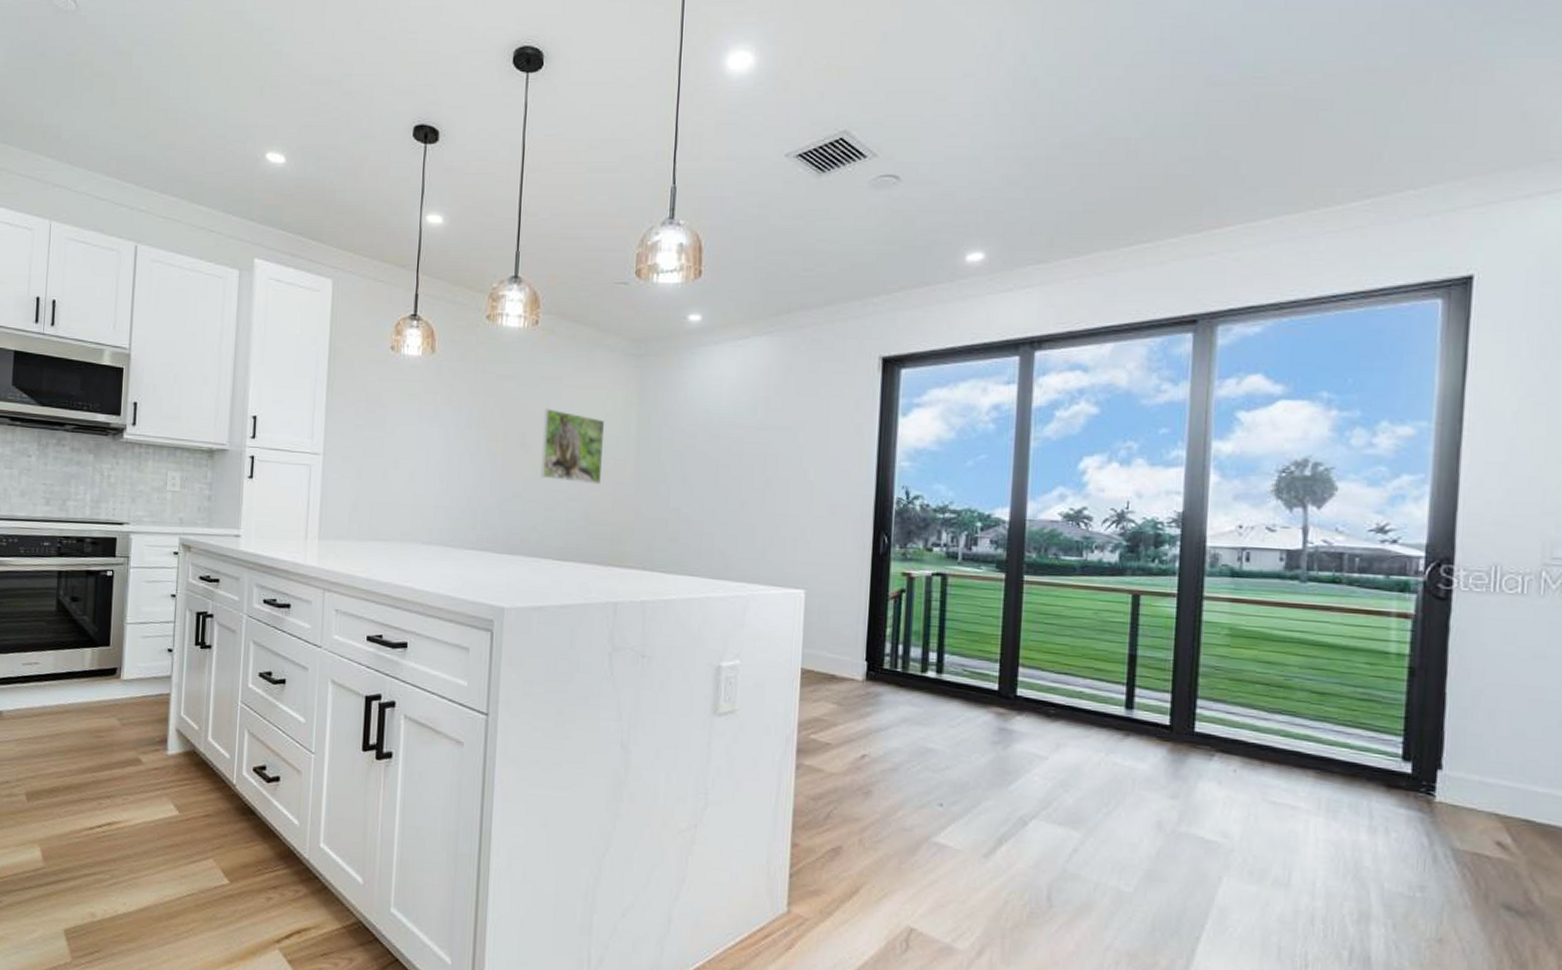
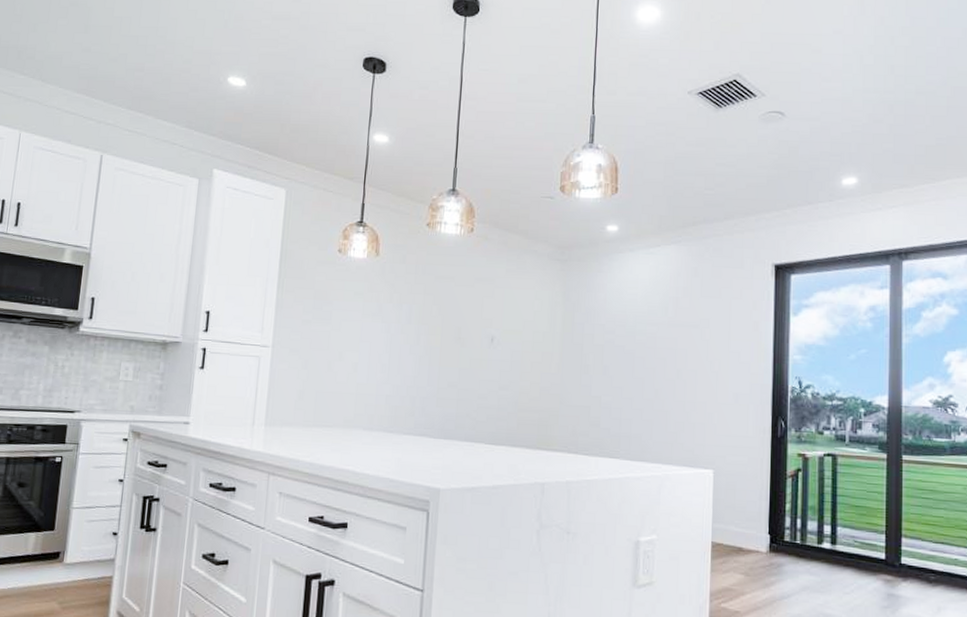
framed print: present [540,408,605,485] -> none [474,306,533,375]

